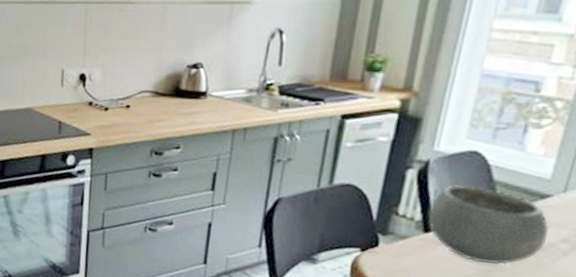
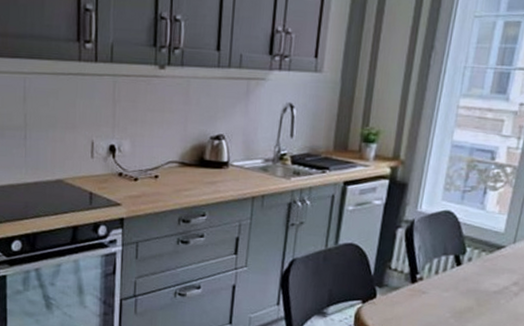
bowl: present [427,185,549,265] -> none [414,240,504,308]

